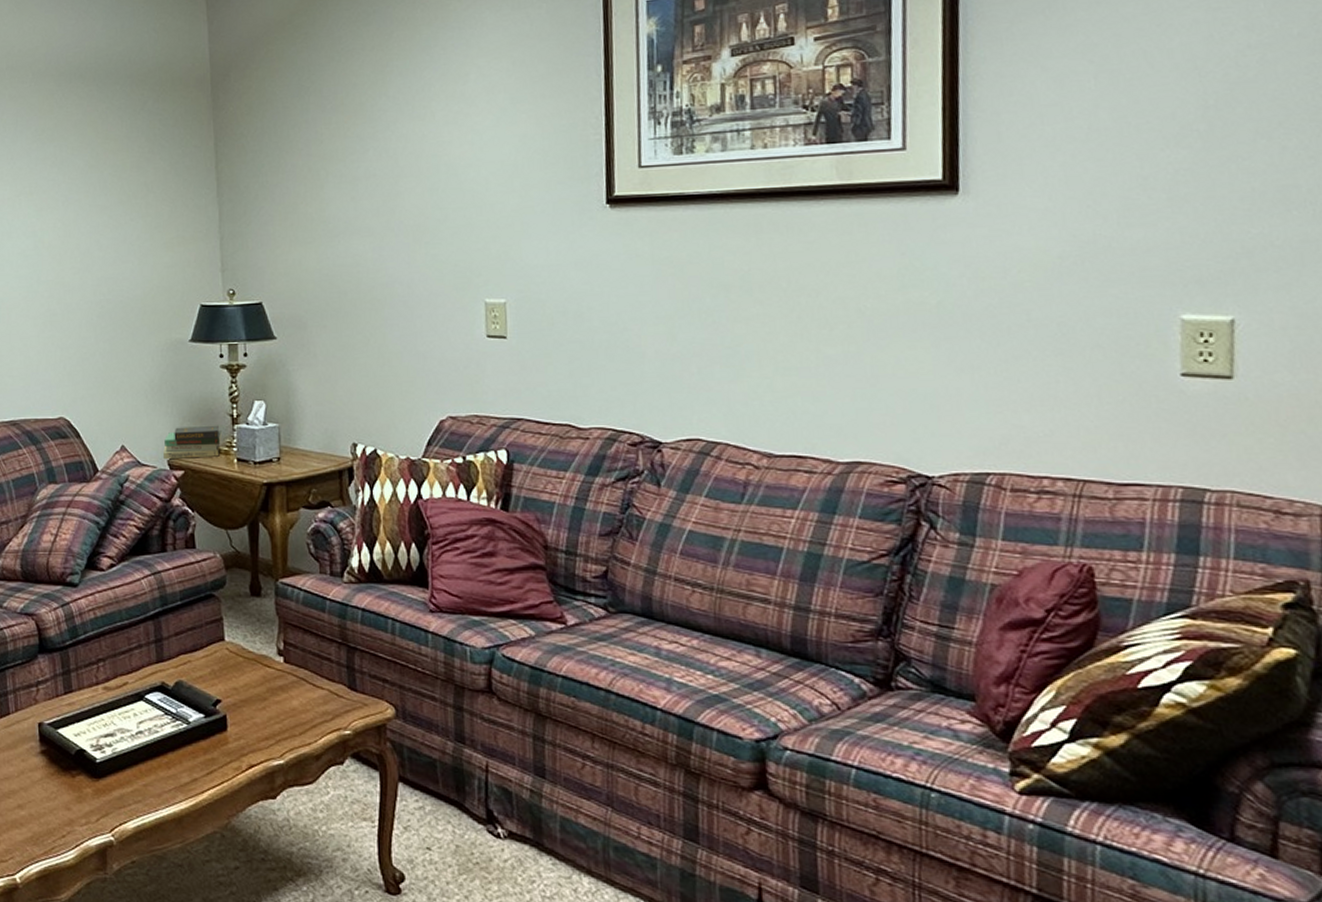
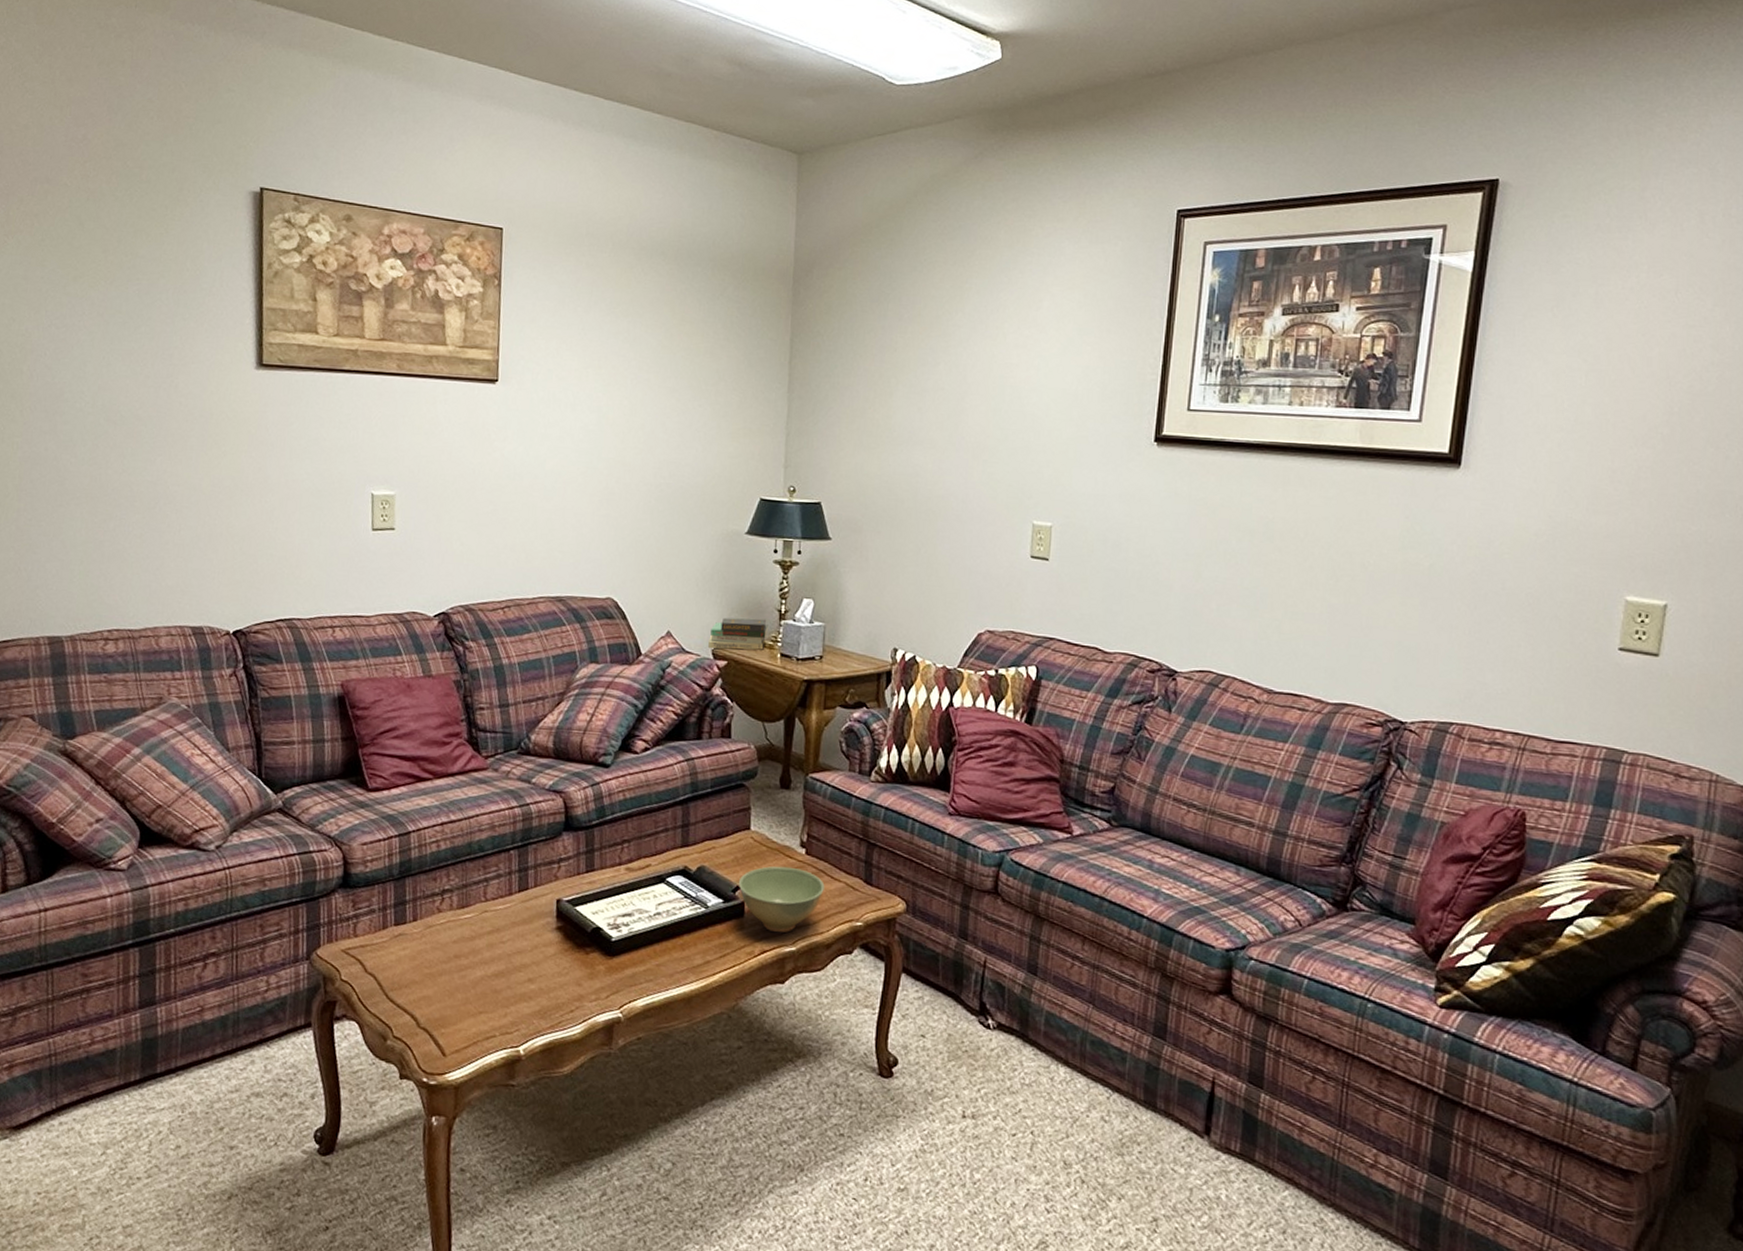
bowl: none [217,676,307,746] -> present [738,866,825,933]

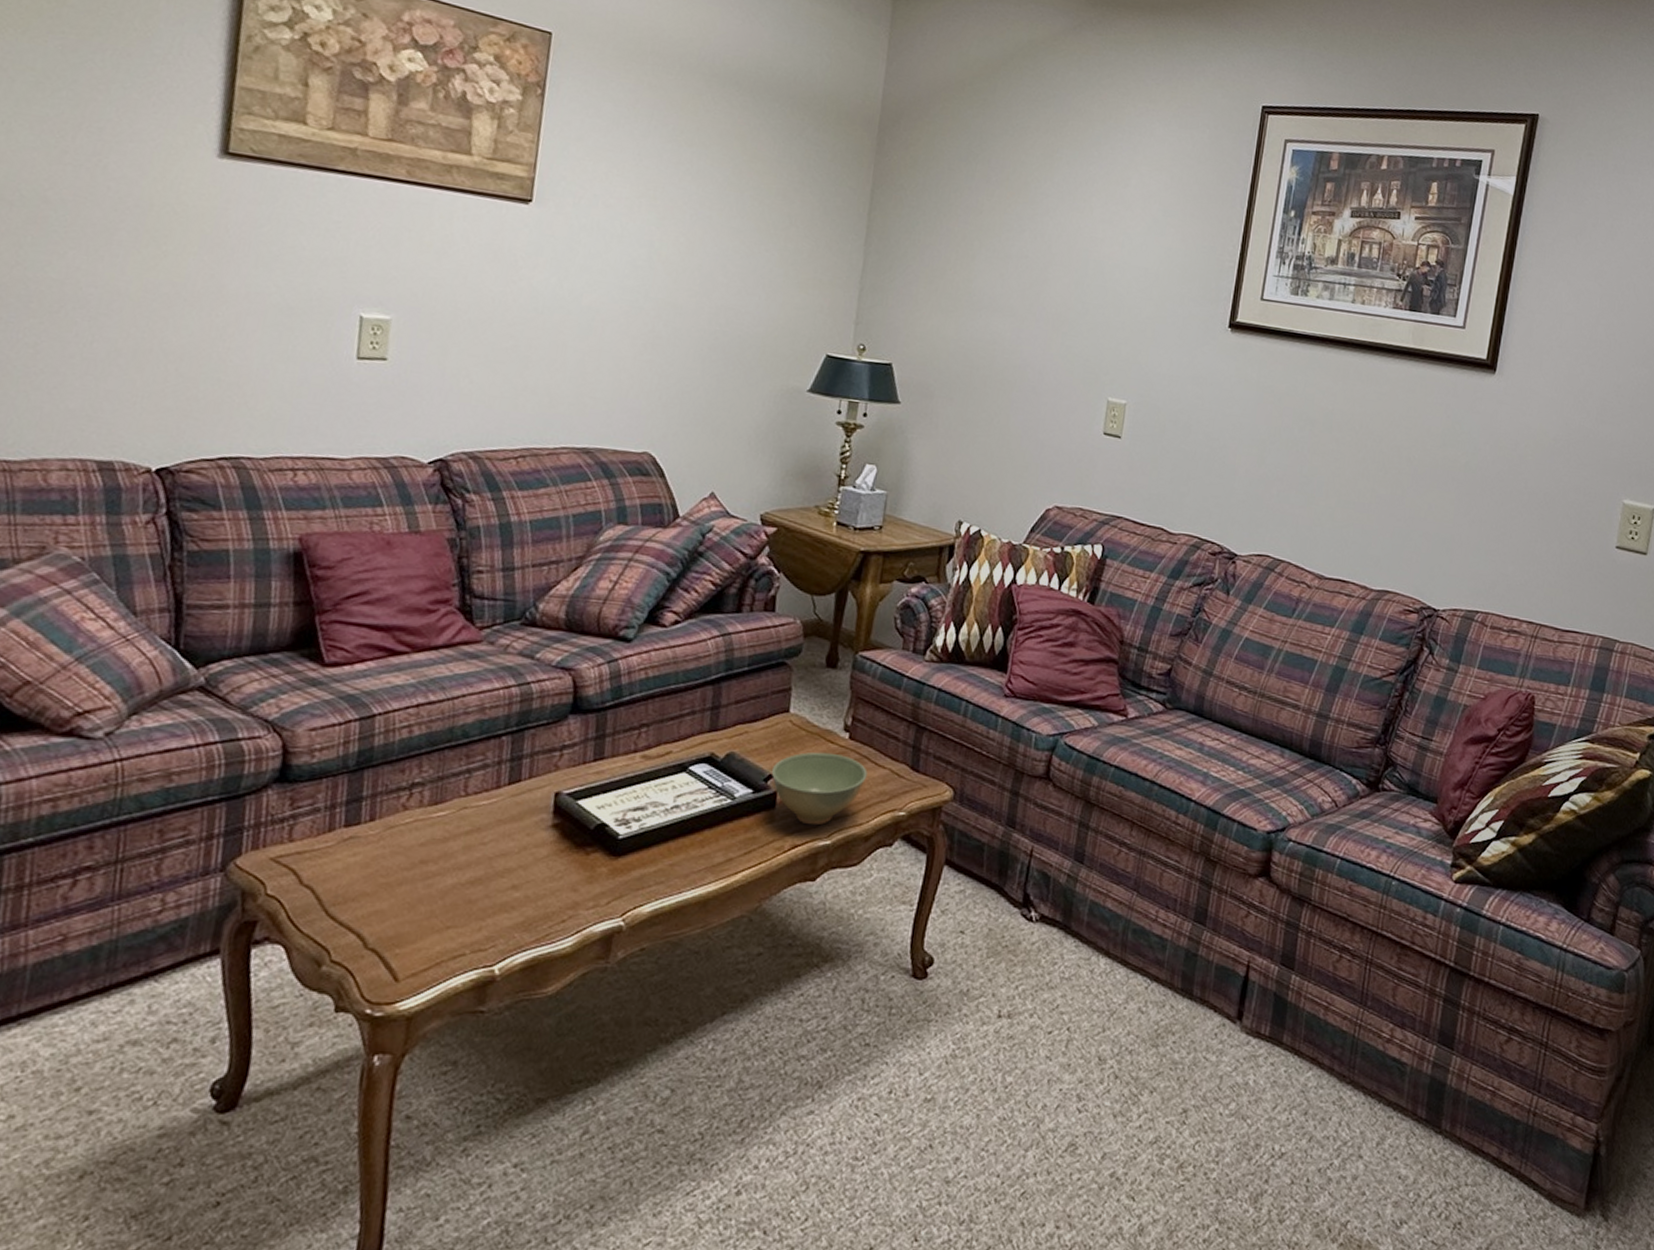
books: present [708,617,770,650] -> none [756,480,827,517]

